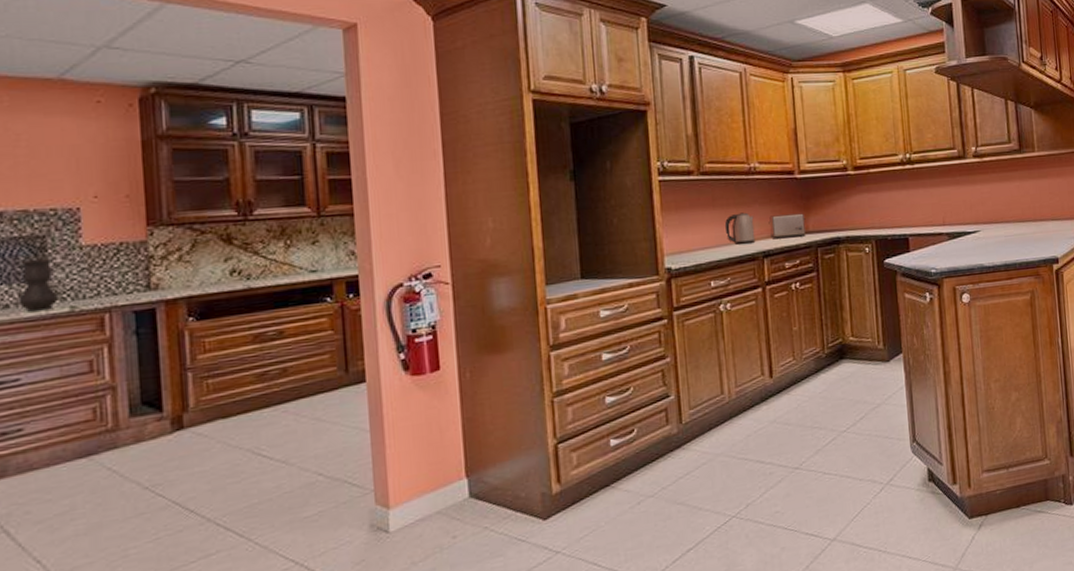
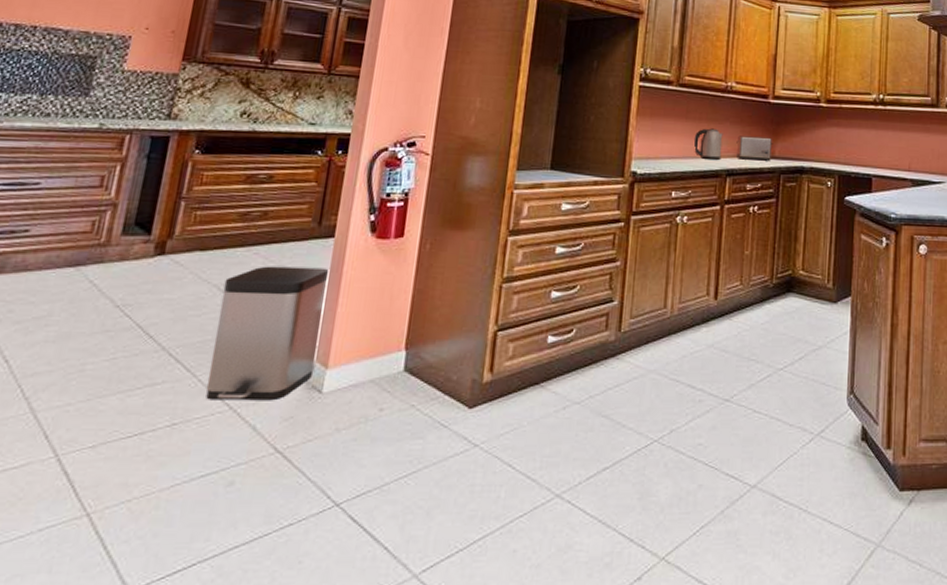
vase: present [18,259,60,312] -> none [58,76,97,124]
pedal bin: none [257,413,376,560] -> present [206,266,330,401]

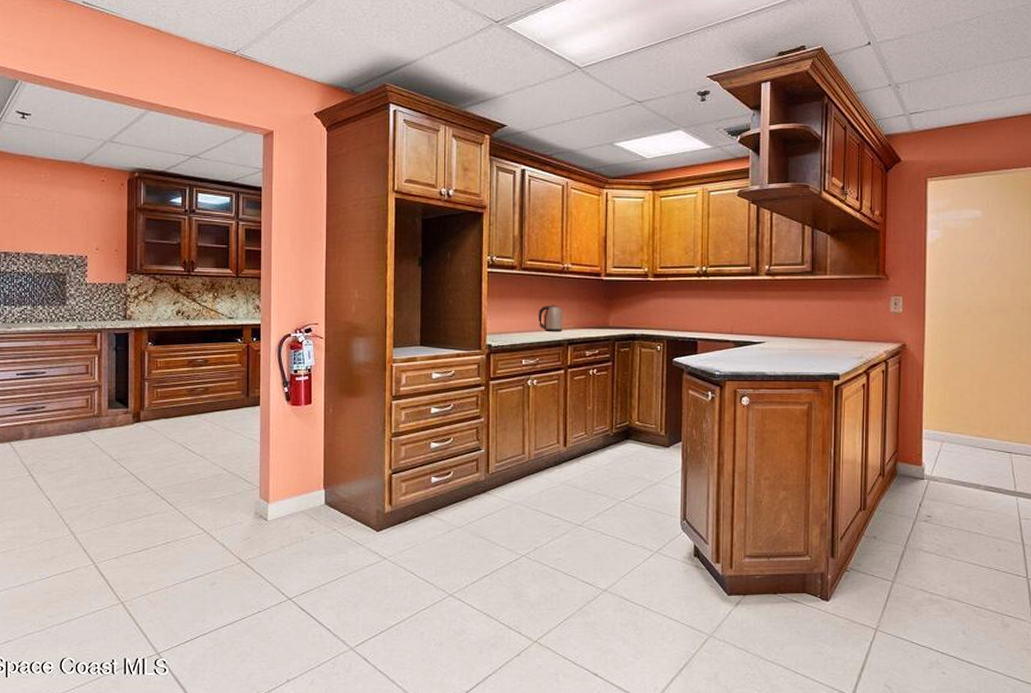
pedal bin: present [206,266,330,401] -> none [185,428,260,526]
toaster: present [737,136,773,161] -> none [576,310,607,331]

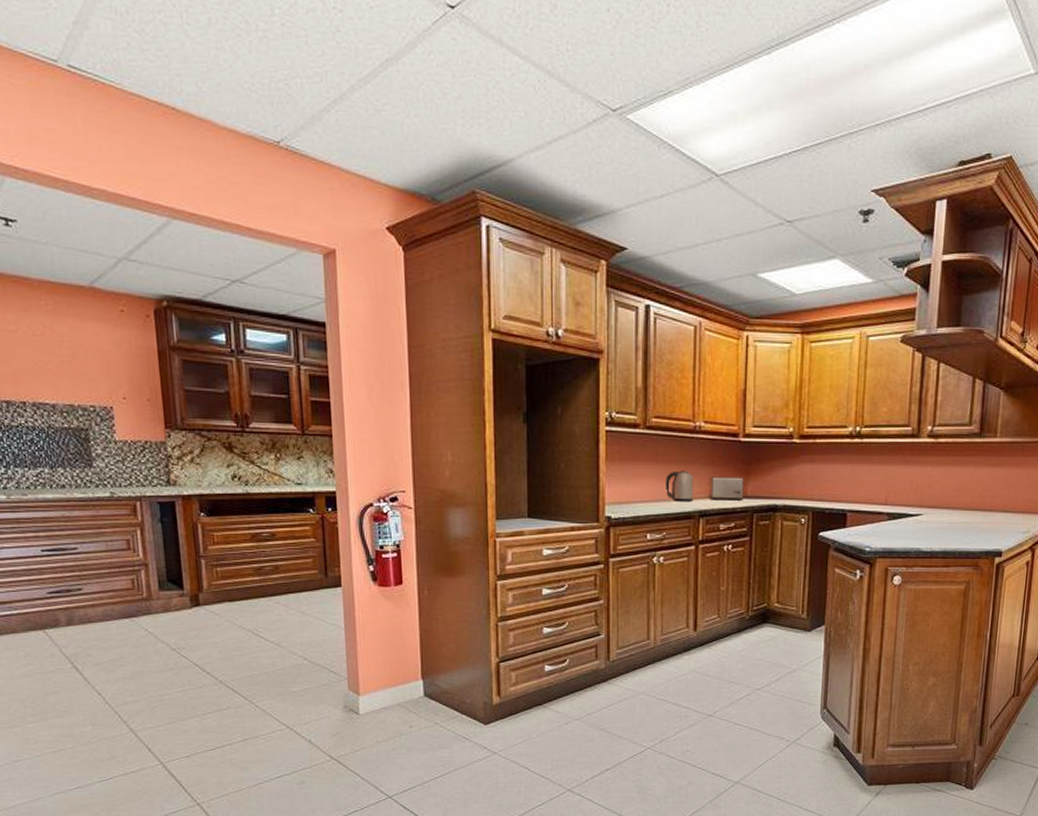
toaster: none [576,310,607,331] -> present [709,476,745,501]

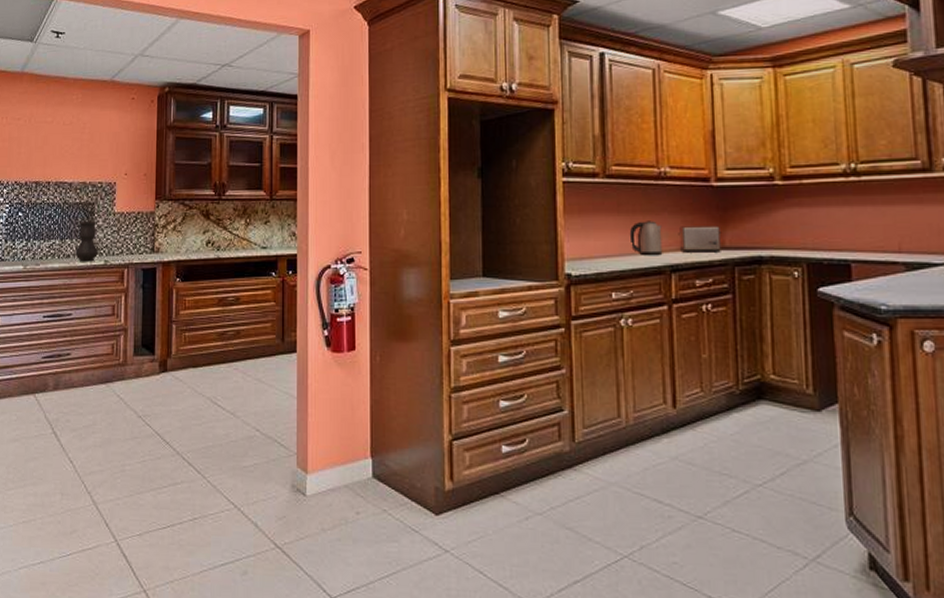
vase: none [69,449,102,493] -> present [75,221,99,262]

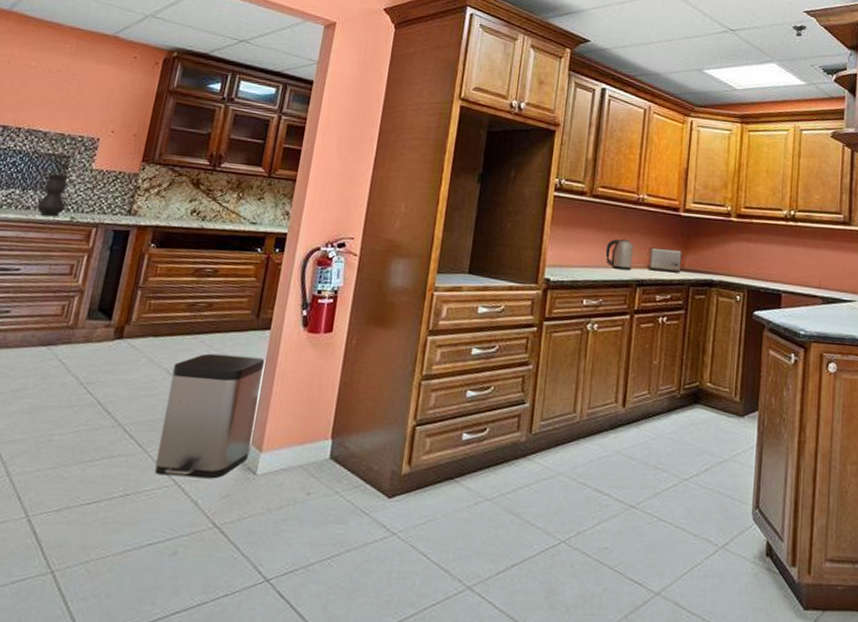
pedal bin: none [214,380,297,502] -> present [155,353,265,479]

